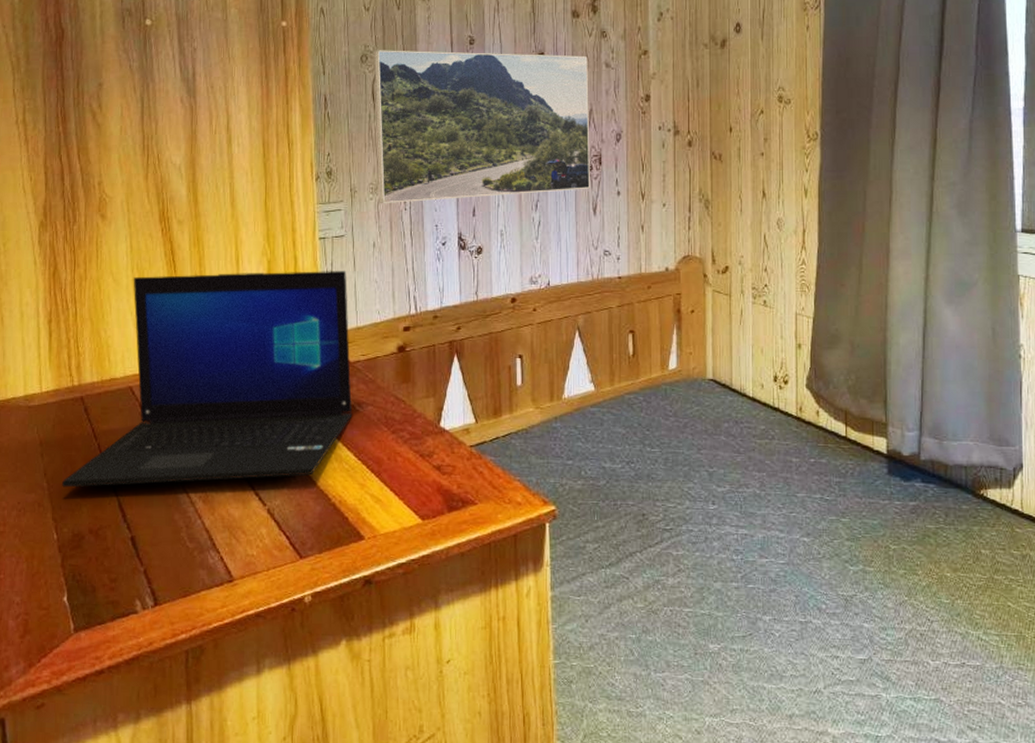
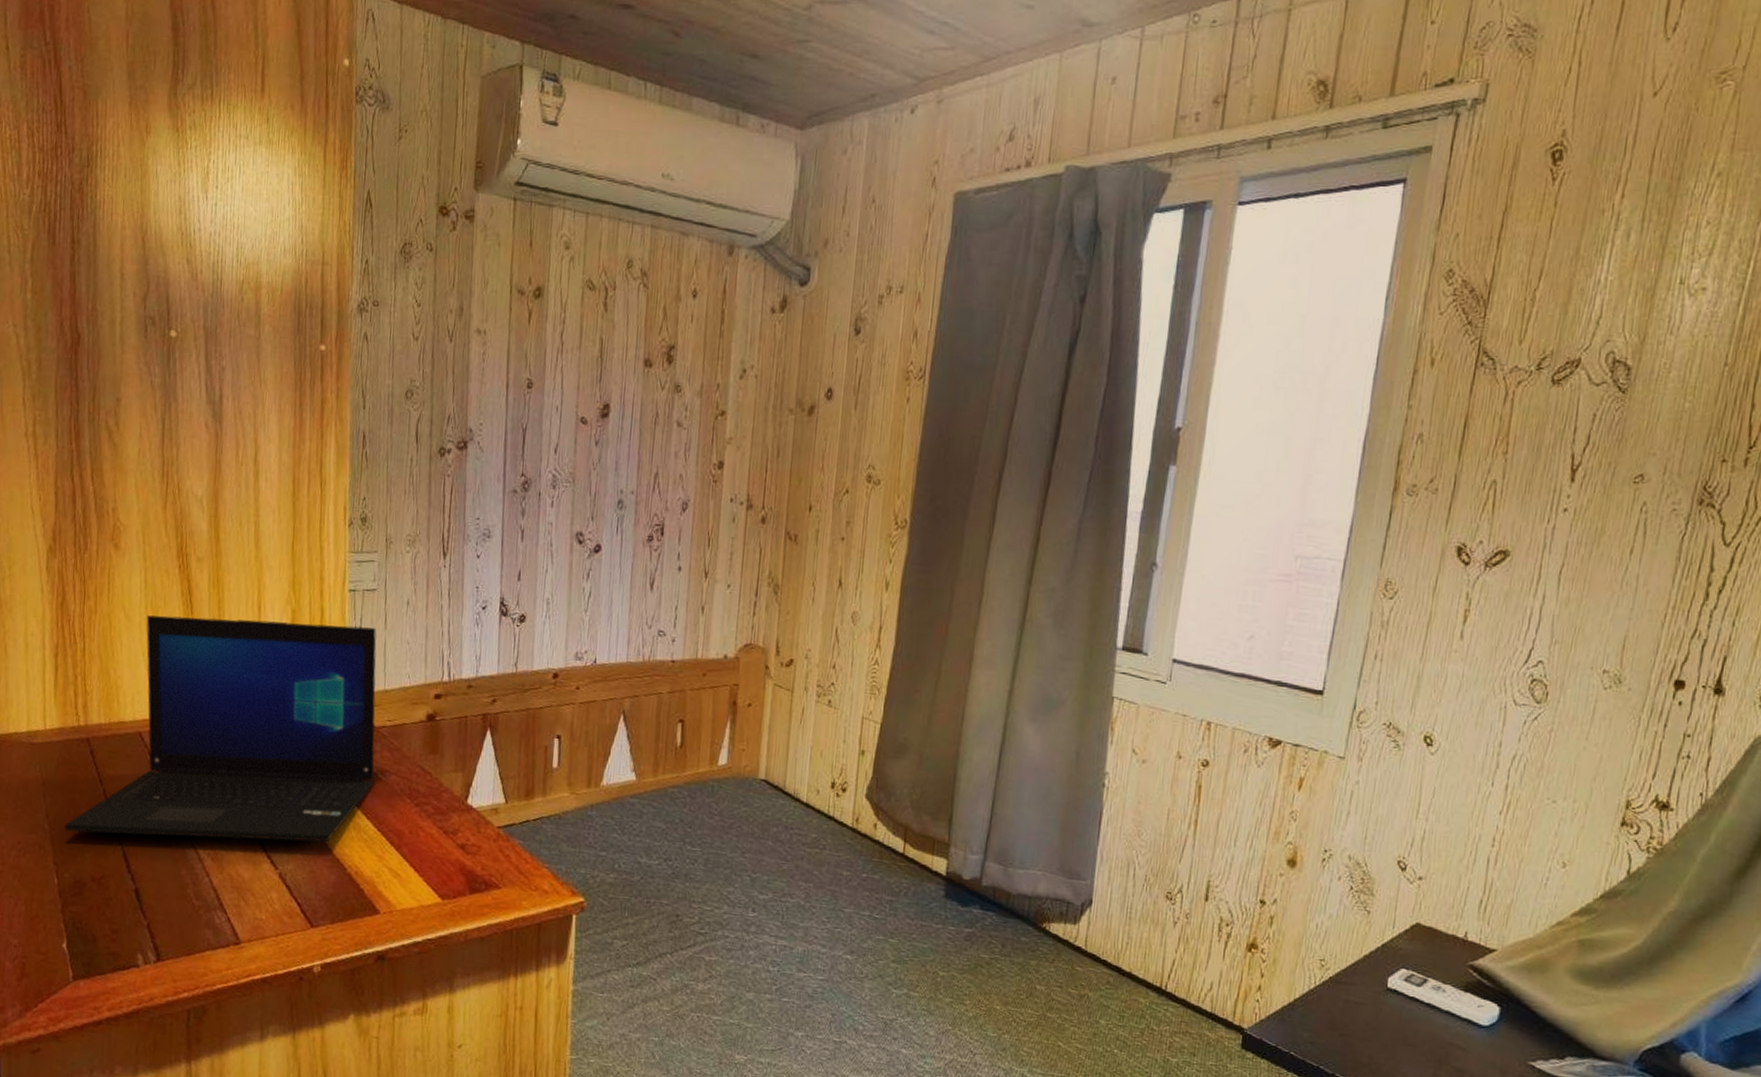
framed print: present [373,50,590,204] -> none [416,386,658,562]

